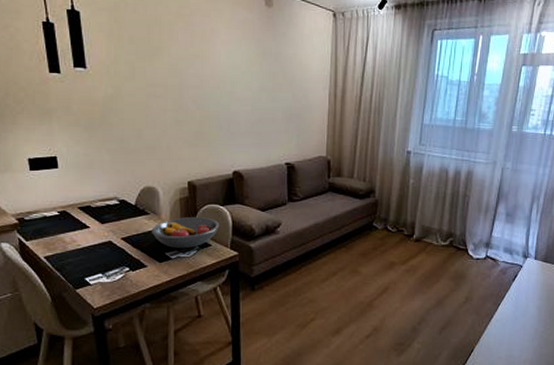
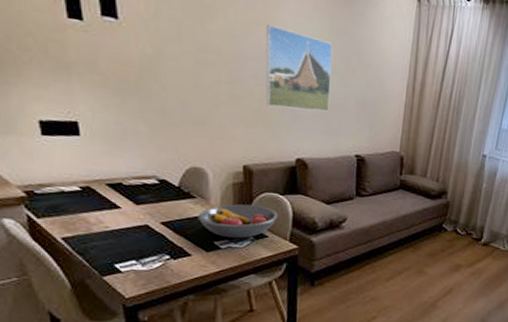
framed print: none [202,56,261,127] -> present [265,24,333,112]

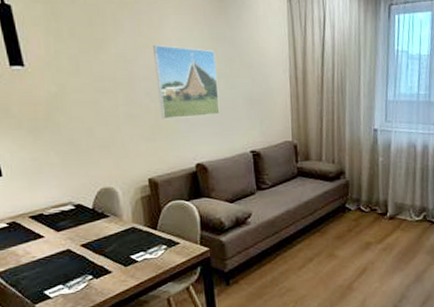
fruit bowl: present [198,204,279,239] -> none [113,214,187,251]

